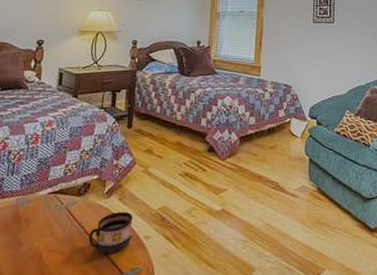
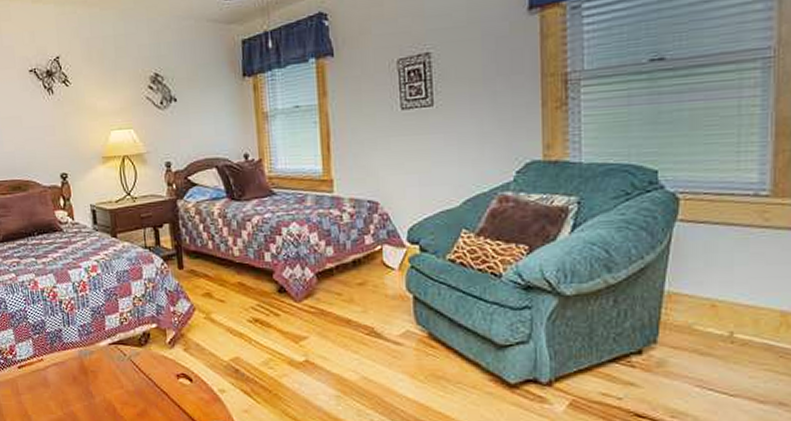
cup: present [88,211,133,253] -> none [159,362,206,407]

